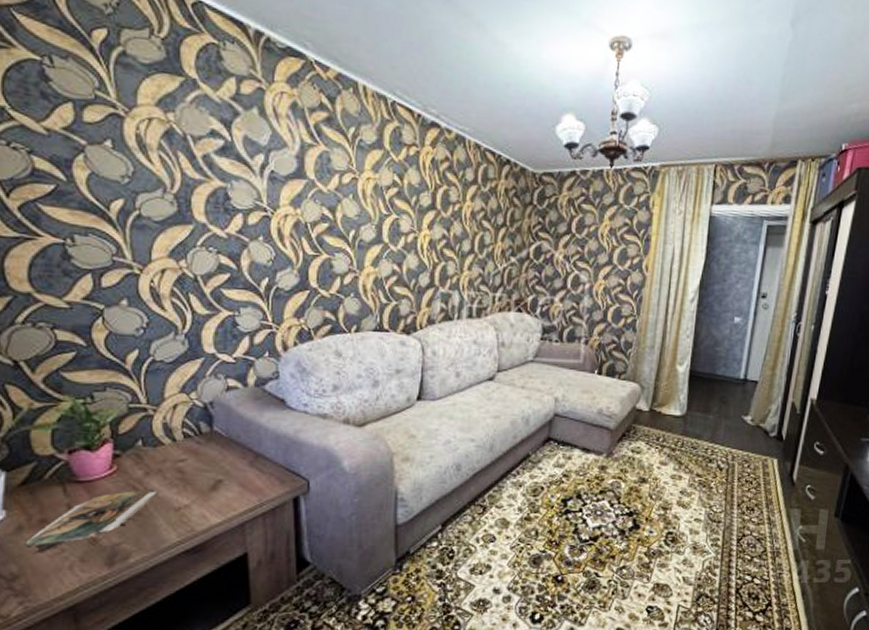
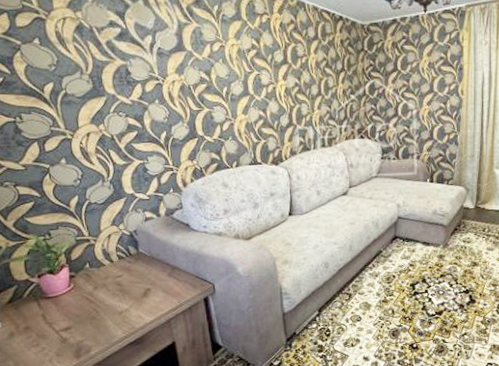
magazine: present [25,489,159,554] -> none [17,299,106,352]

